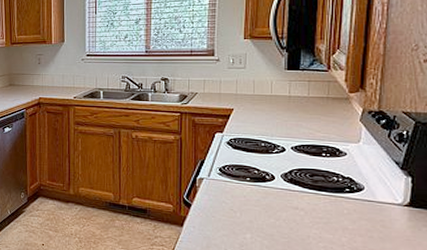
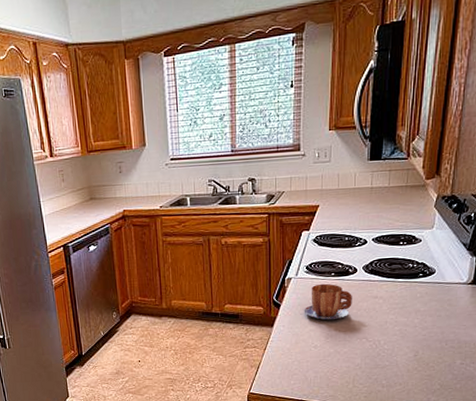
mug: none [216,187,270,227] -> present [304,283,352,320]

